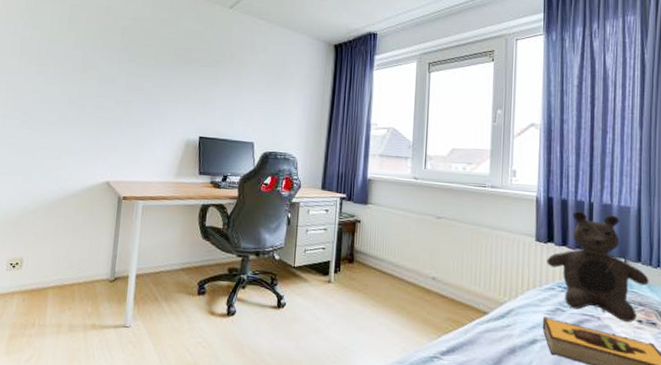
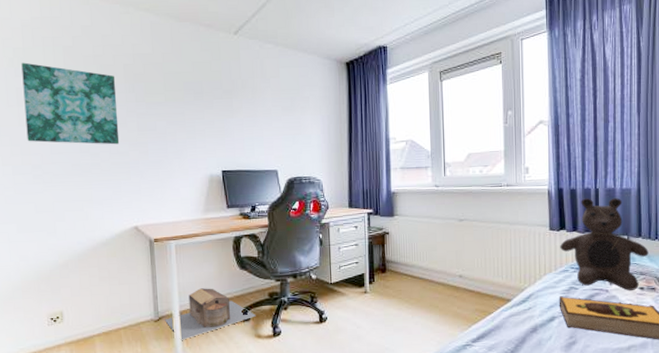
wall art: none [22,15,113,100] -> present [21,62,120,145]
architectural model: none [120,253,212,306] -> present [165,288,256,340]

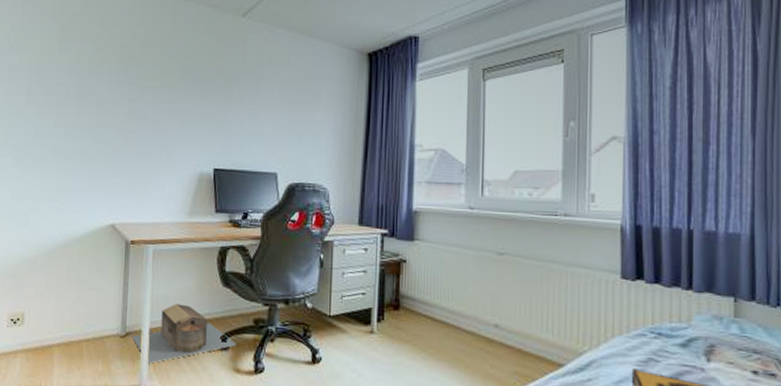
wall art: present [21,62,120,145] -> none [13,38,110,131]
teddy bear: present [560,198,649,290] -> none [635,241,766,373]

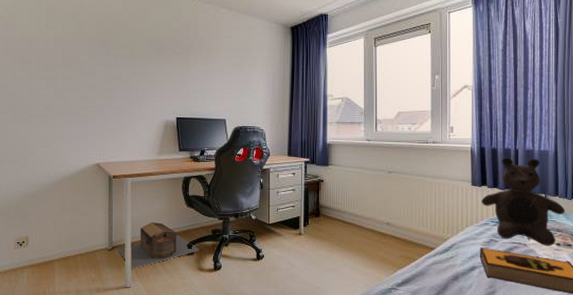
teddy bear: none [635,241,766,373] -> present [481,157,565,246]

